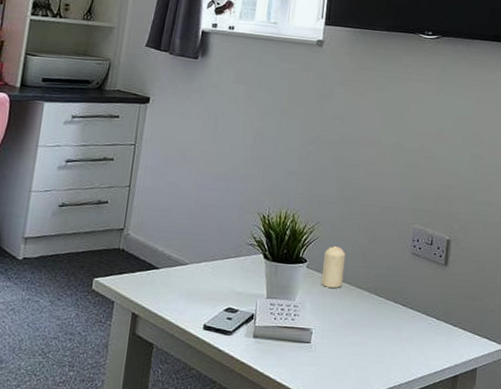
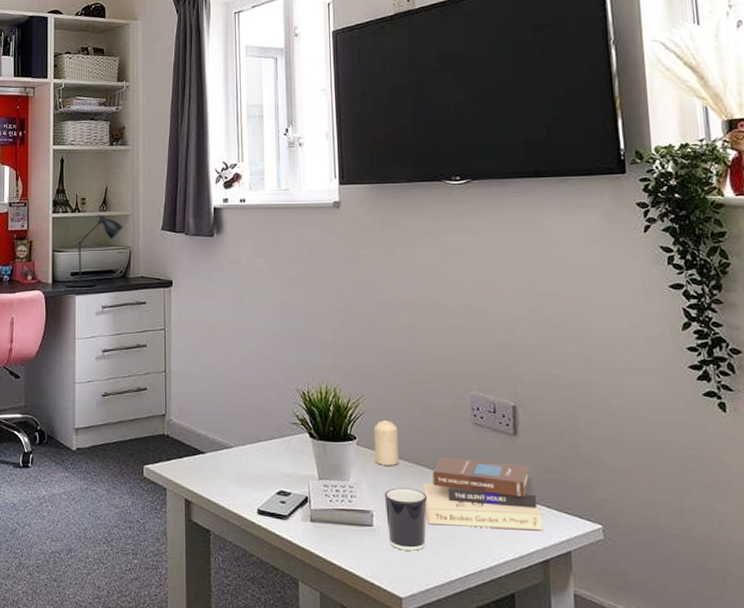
desk lamp: none [34,24,106,95] -> present [65,216,123,288]
mug: none [323,308,363,366] -> present [384,488,427,551]
books: none [359,281,458,350] -> present [422,456,543,531]

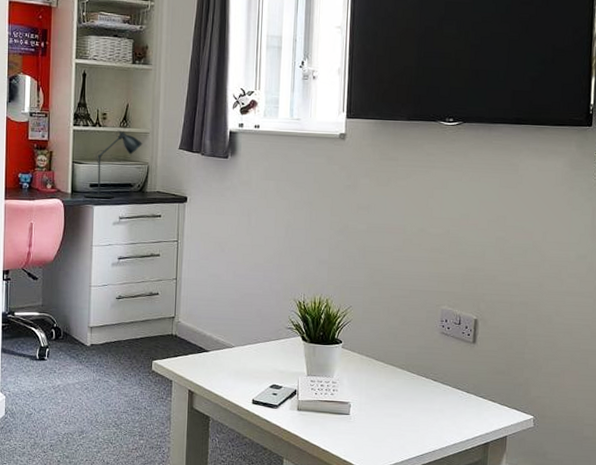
candle: present [373,419,399,466] -> none [356,327,378,366]
mug: present [384,488,427,551] -> none [361,384,397,435]
books: present [422,456,543,531] -> none [393,359,488,420]

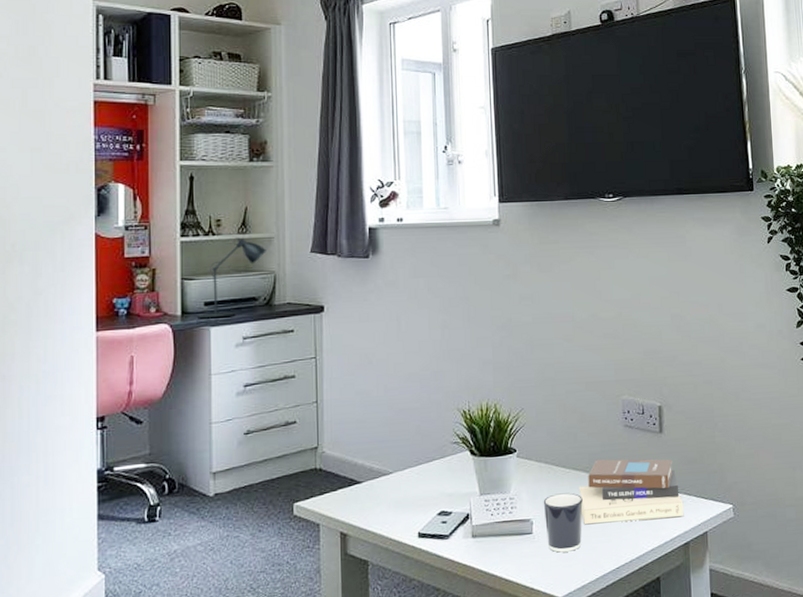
mug: none [361,384,397,435] -> present [543,493,583,553]
books: none [393,359,488,420] -> present [578,458,684,525]

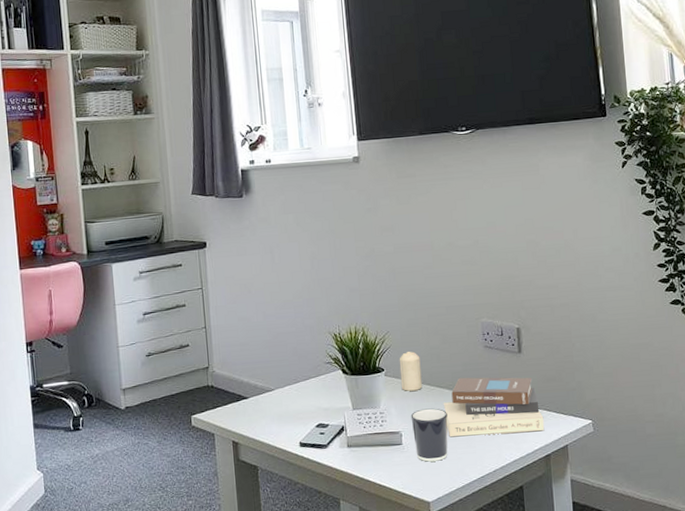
desk lamp: present [198,238,266,319] -> none [101,184,154,257]
candle: none [533,430,557,474] -> present [399,351,422,391]

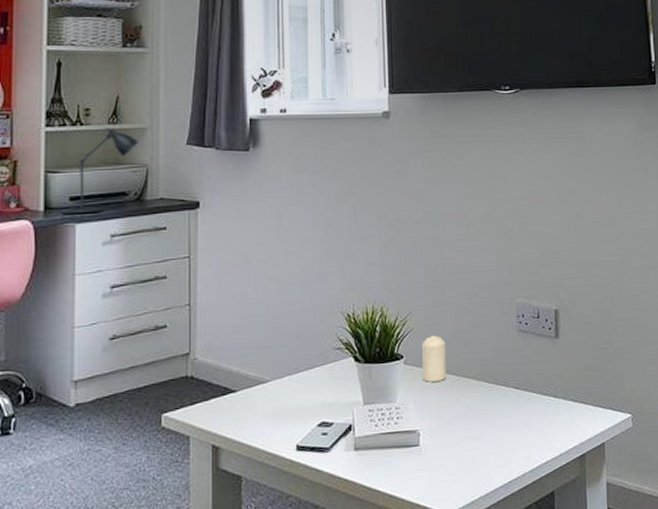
desk lamp: none [101,184,154,257] -> present [62,129,139,215]
mug: present [410,408,448,462] -> none [431,402,474,466]
books: present [443,377,545,437] -> none [469,365,581,436]

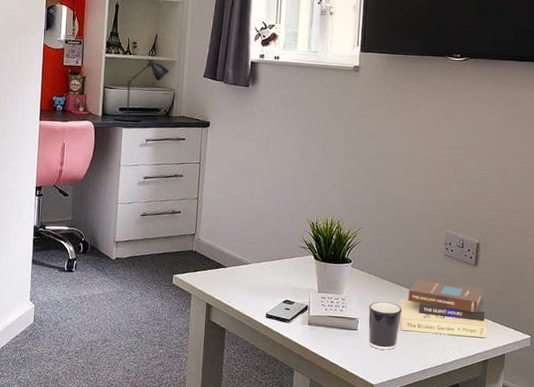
candle: present [421,335,447,382] -> none [364,248,386,285]
mug: none [431,402,474,466] -> present [368,301,402,350]
books: none [469,365,581,436] -> present [399,279,488,339]

